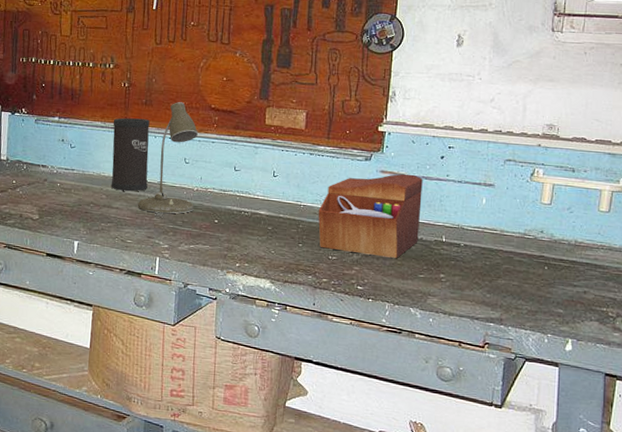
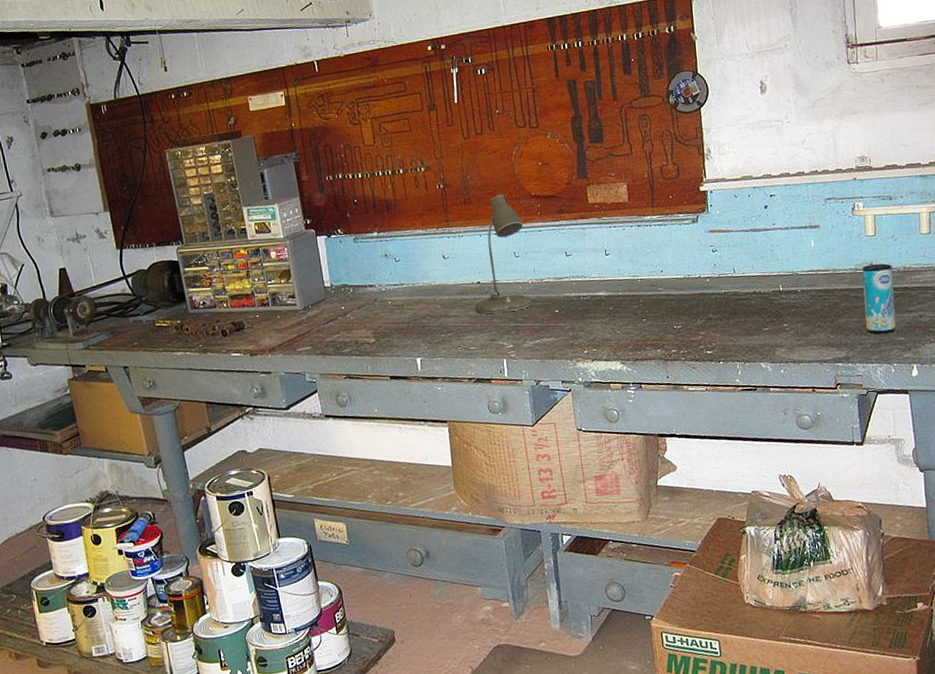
speaker: present [112,118,150,192] -> none [434,218,482,299]
sewing box: present [318,173,423,258] -> none [655,229,757,319]
beverage can: none [525,232,563,303] -> present [862,263,896,334]

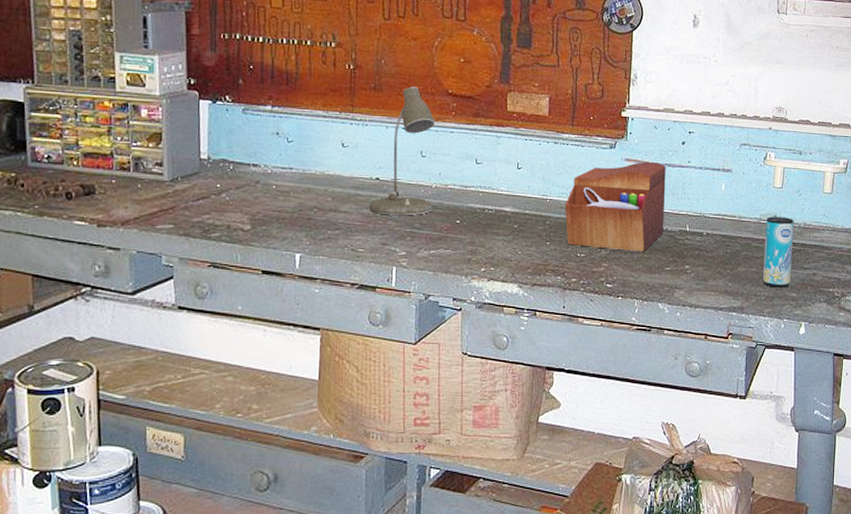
sewing box: none [655,229,757,319] -> present [564,161,666,251]

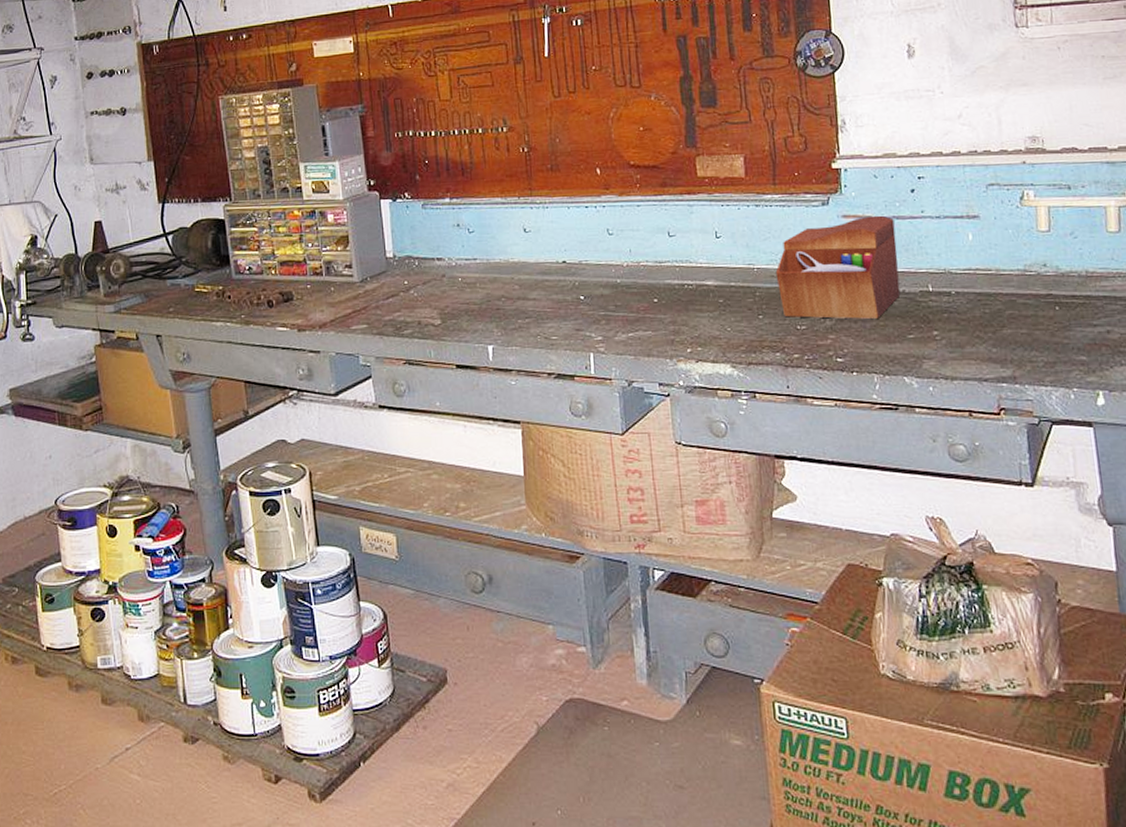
desk lamp: present [368,87,435,216] -> none [558,162,627,300]
beverage can: present [762,217,794,288] -> none [1032,265,1077,351]

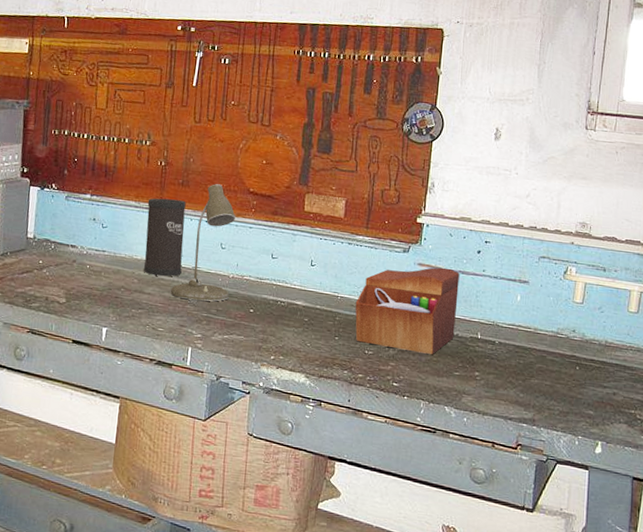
speaker: none [515,188,567,279] -> present [144,198,186,277]
desk lamp: none [558,162,627,300] -> present [170,184,235,302]

